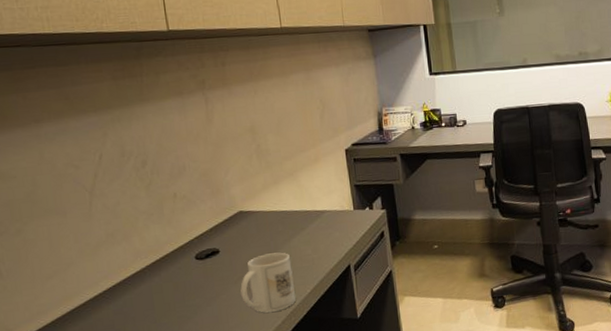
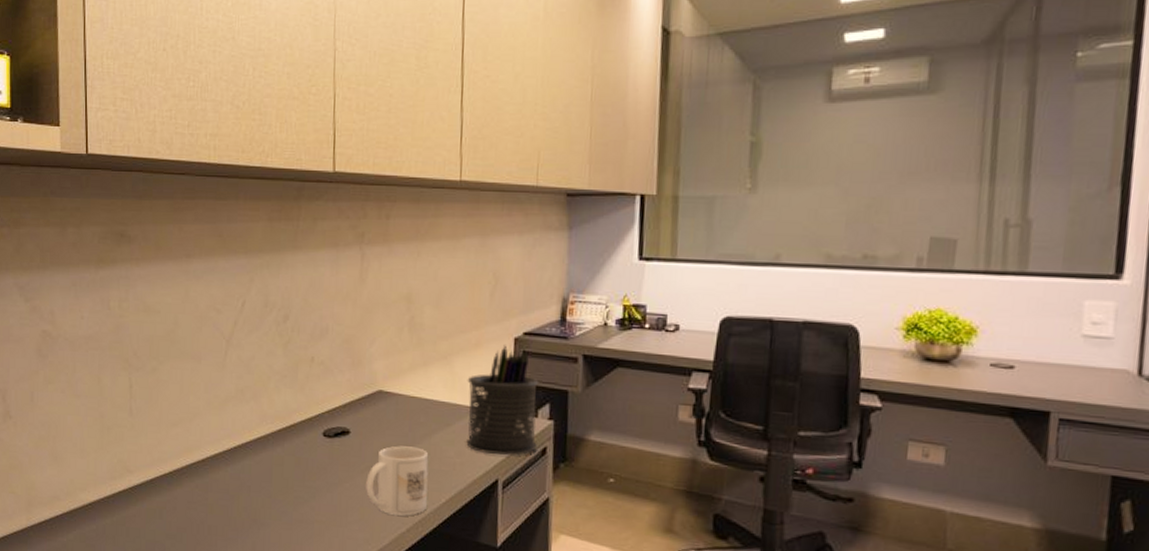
pen holder: none [312,156,376,246] -> present [466,345,539,455]

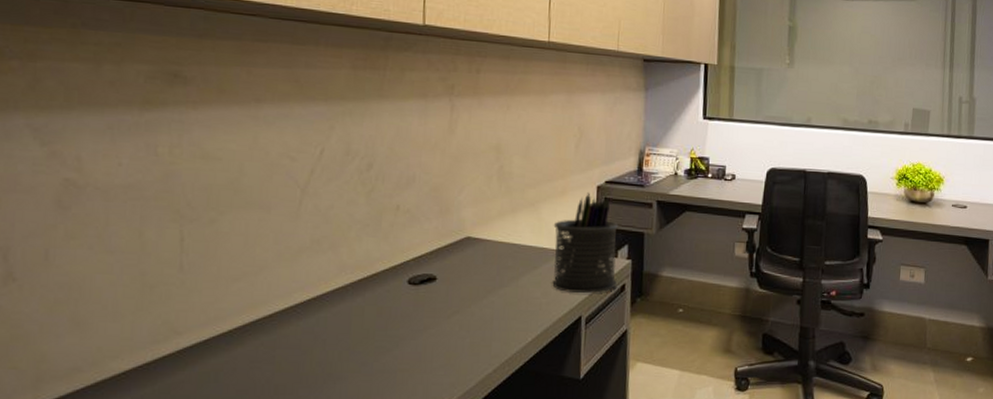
mug: present [366,446,429,516] -> none [452,289,516,357]

